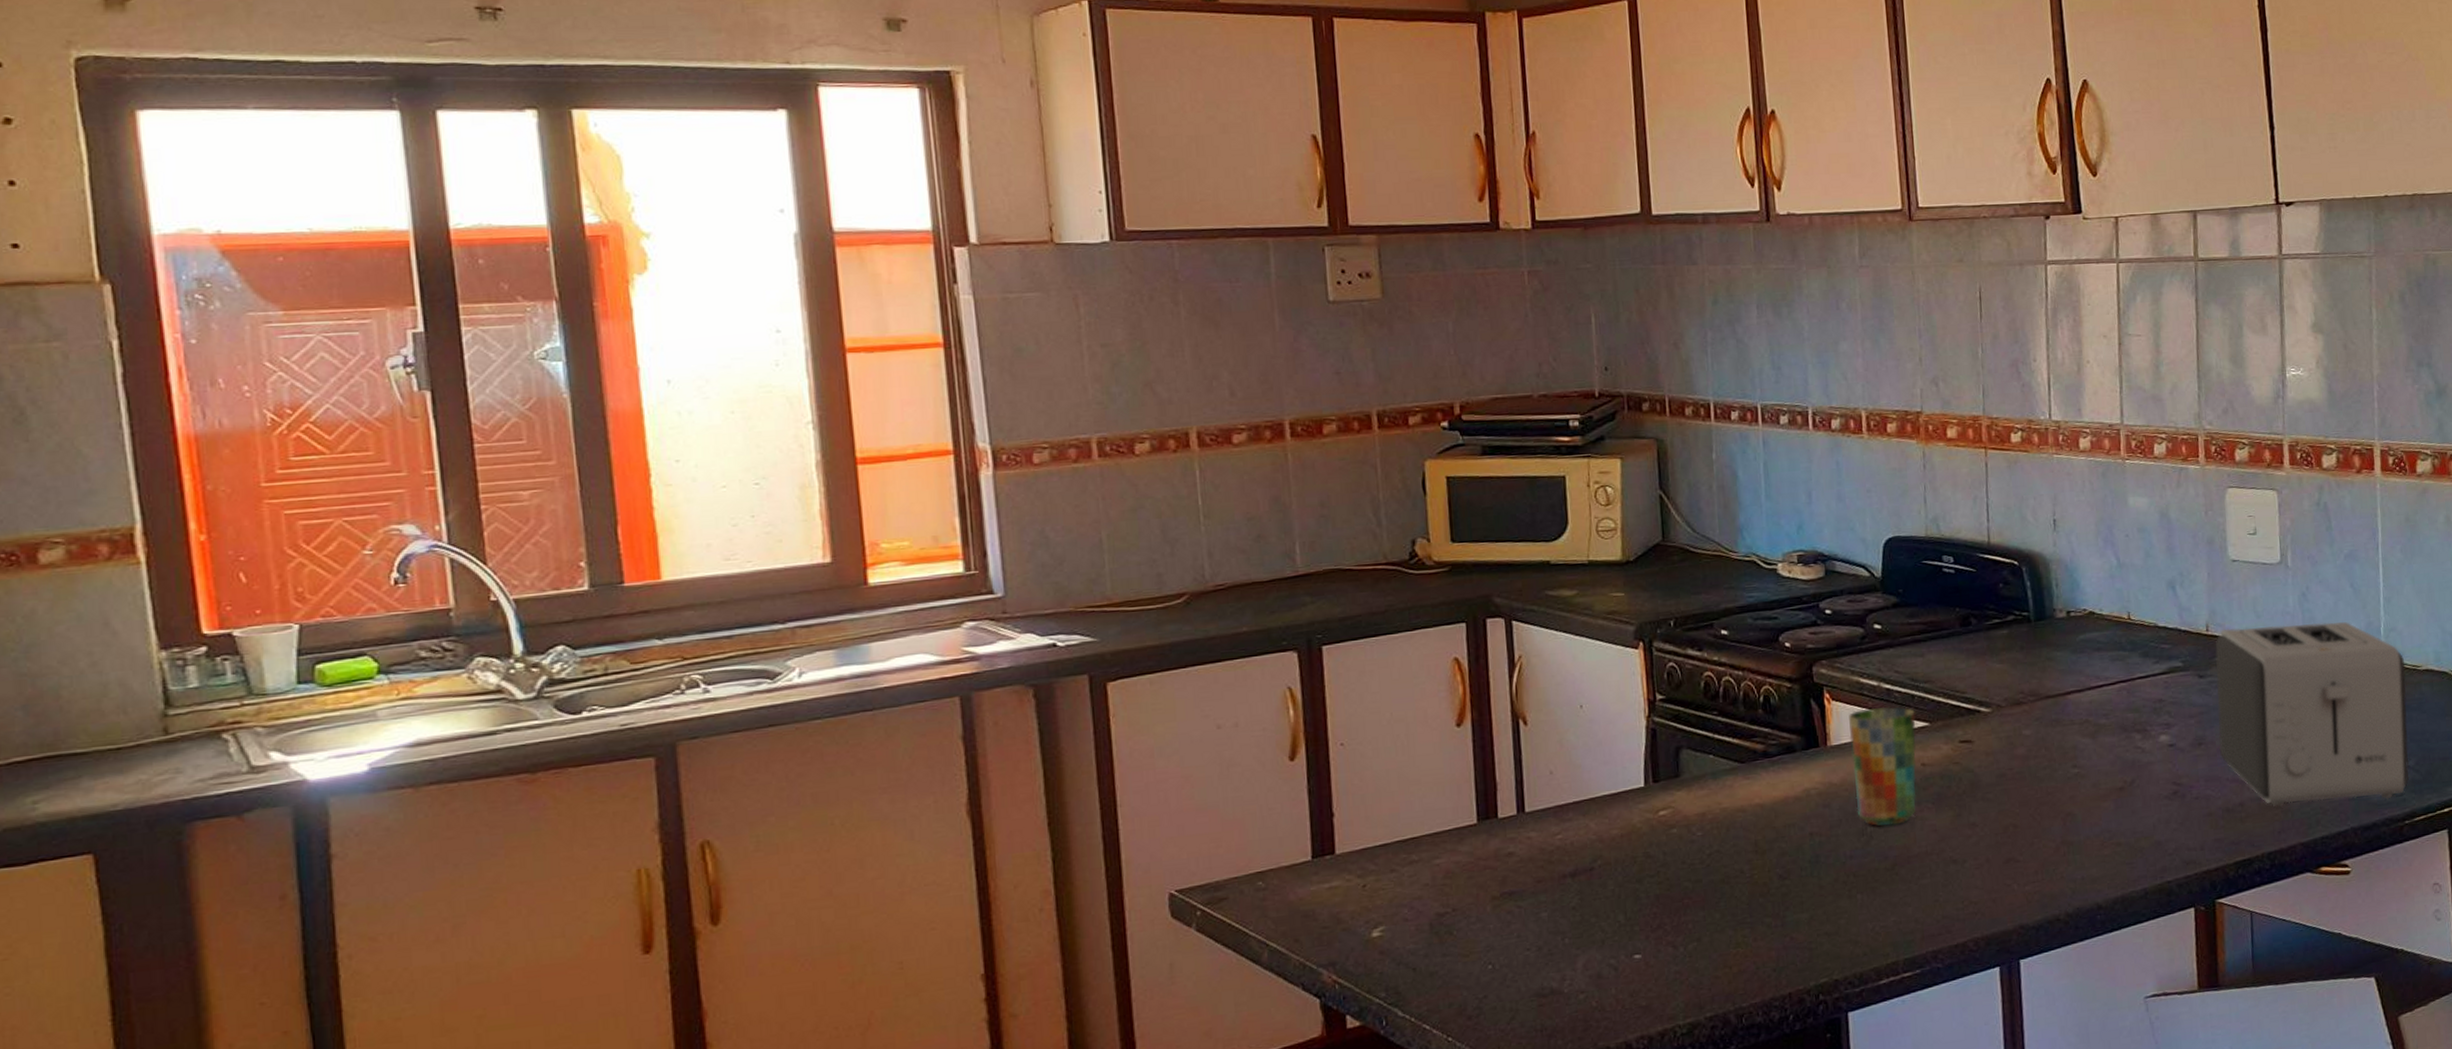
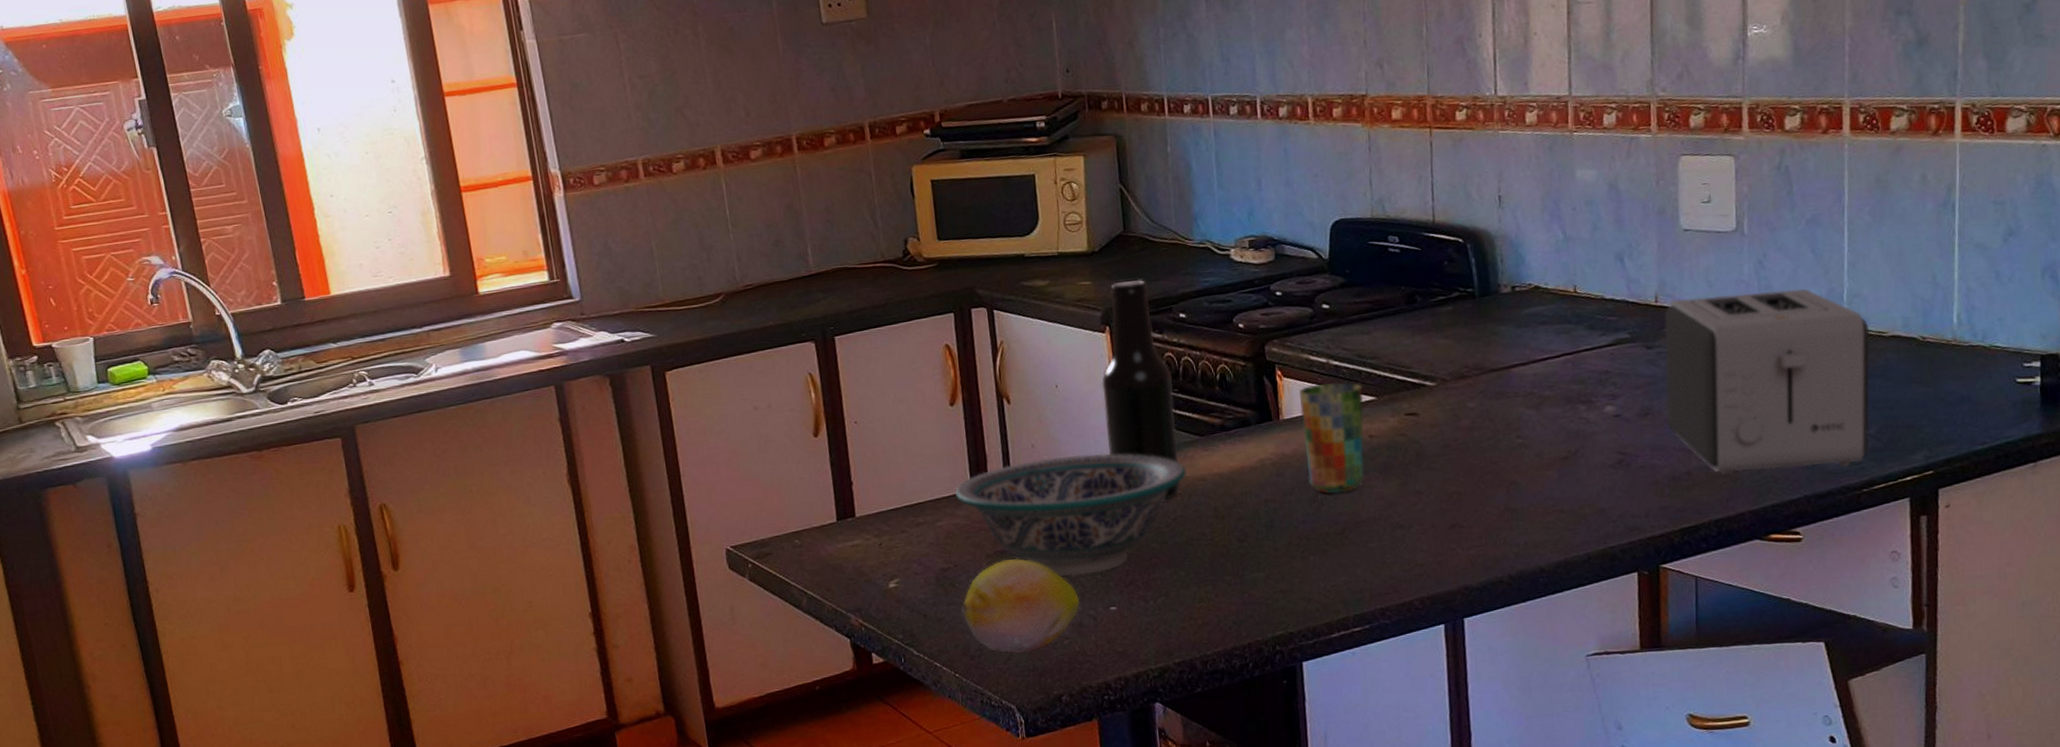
bowl: none [1457,781,1725,921] -> present [954,453,1187,576]
fruit: none [1458,901,1600,1011] -> present [961,559,1081,654]
beer bottle: none [1633,592,1718,834] -> present [1102,279,1181,500]

